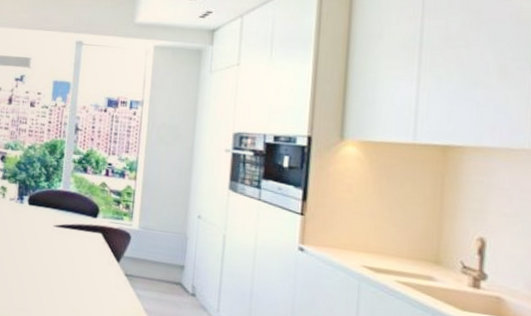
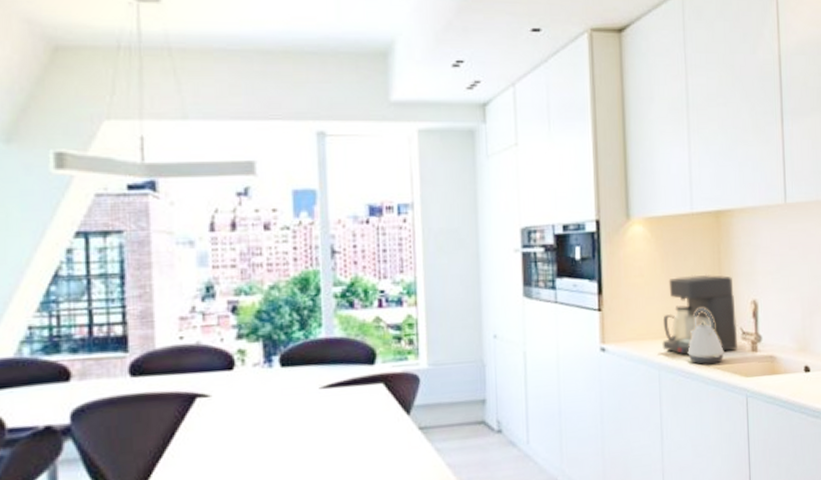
coffee maker: none [365,200,458,282] -> present [662,274,738,356]
kettle: none [394,233,438,290] -> present [687,308,724,365]

